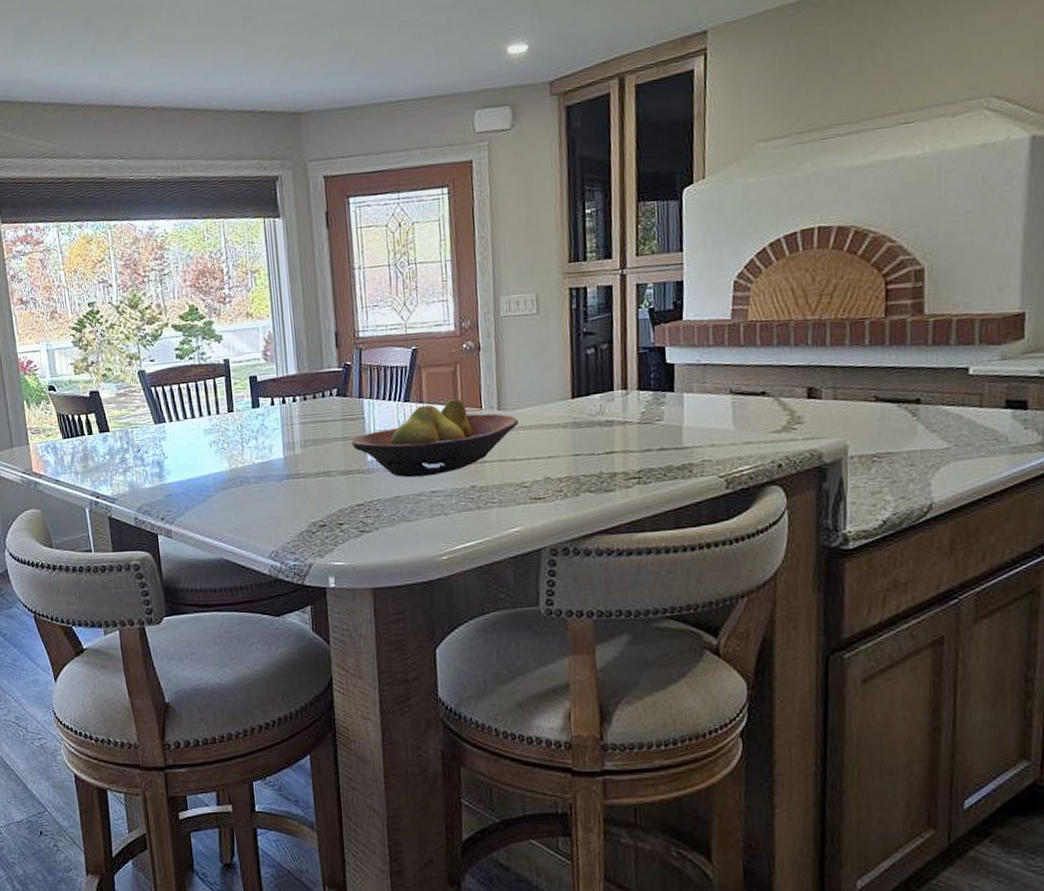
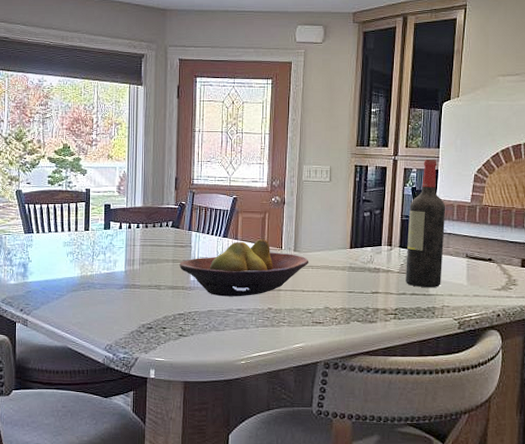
wine bottle: none [647,267,699,440] -> present [406,159,446,287]

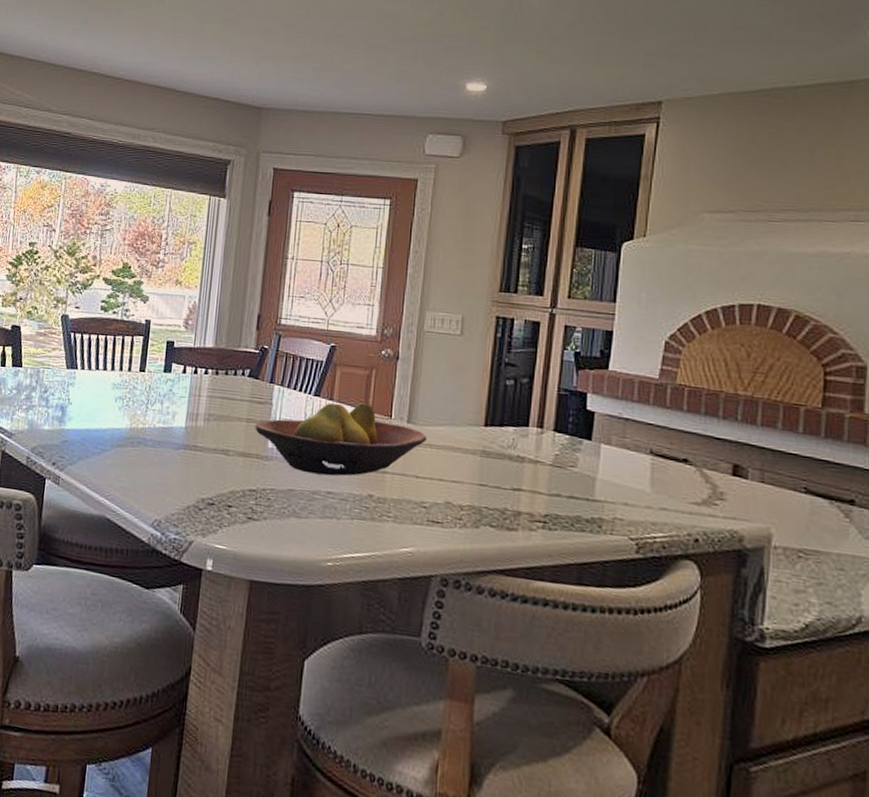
wine bottle: present [406,159,446,287] -> none [561,315,623,491]

